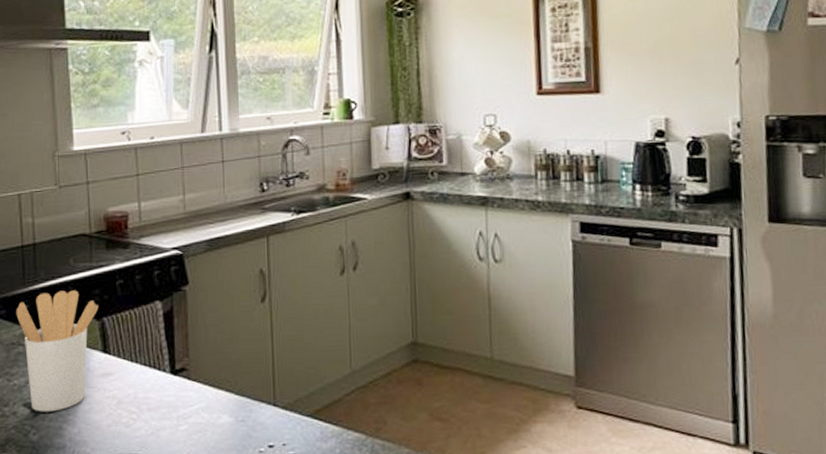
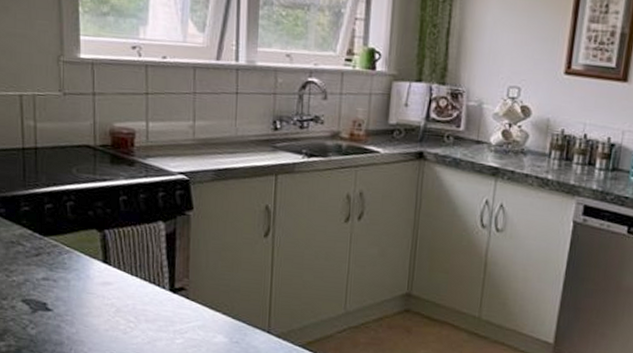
utensil holder: present [16,290,99,412] -> none [16,197,101,311]

